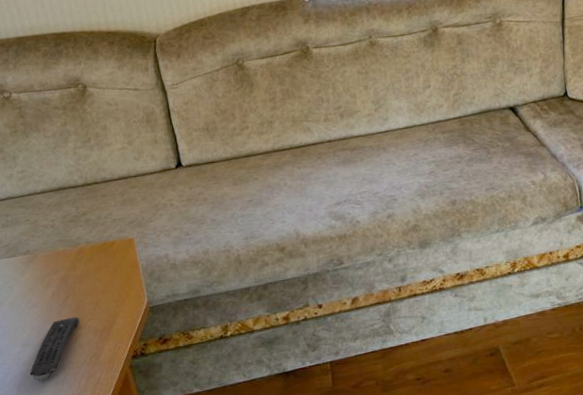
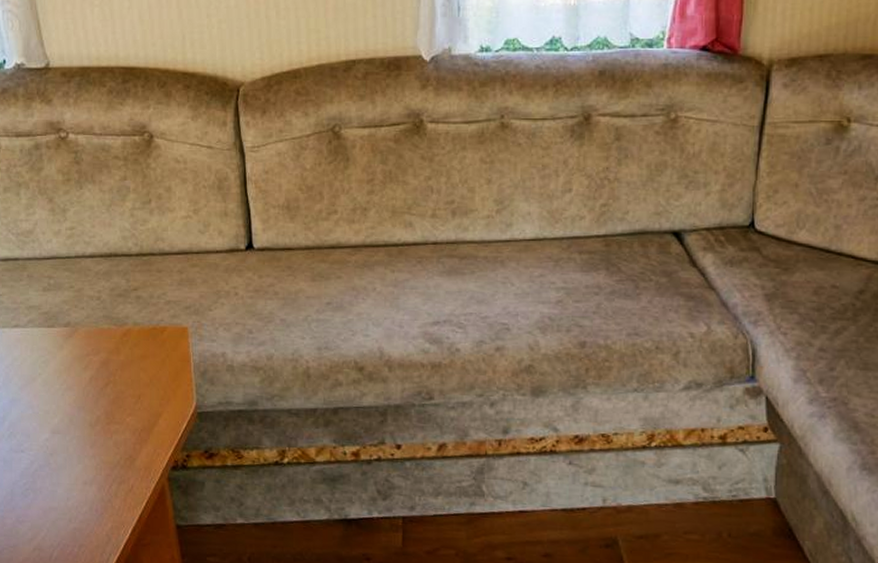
remote control: present [29,317,80,382] -> none [56,409,117,477]

